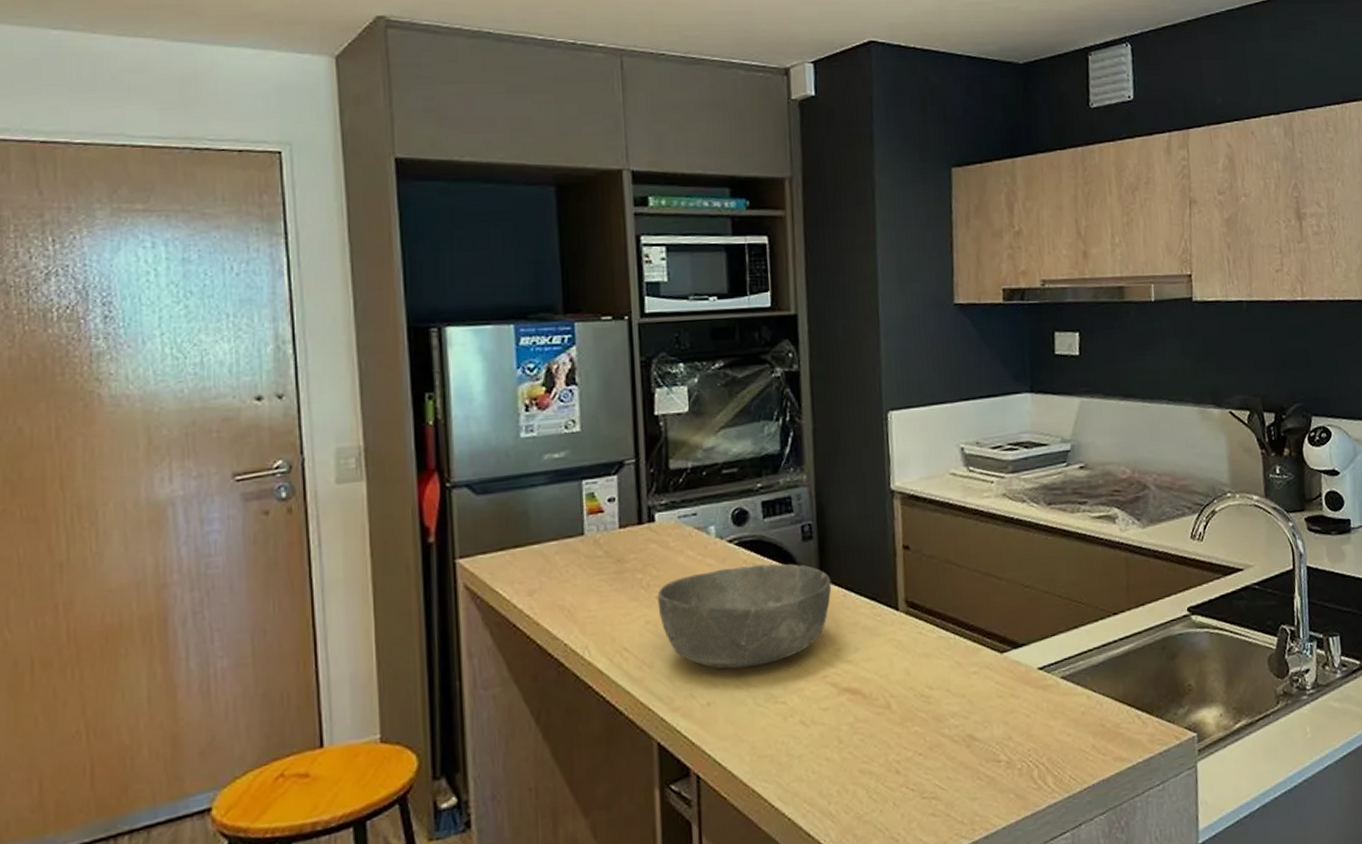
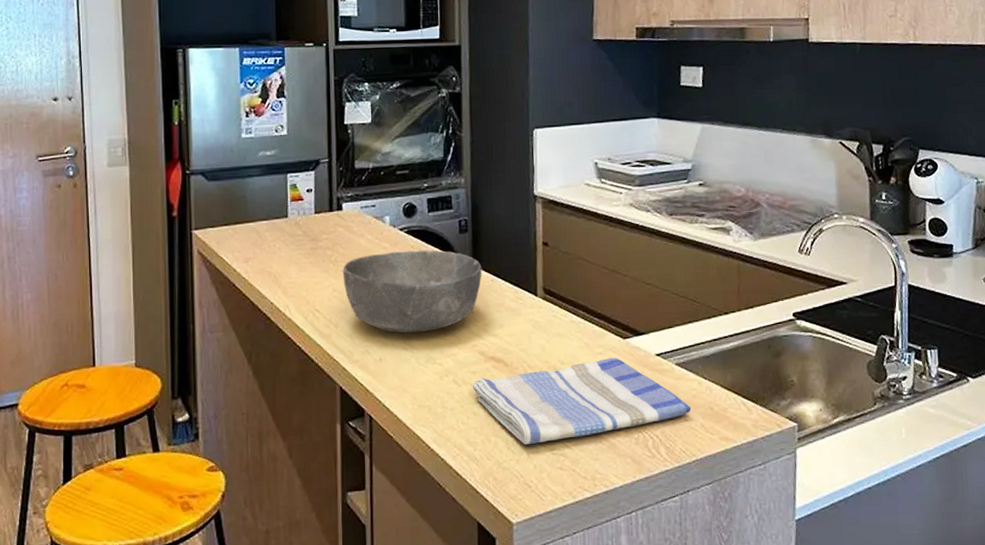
dish towel: none [823,676,1081,791] -> present [472,357,691,445]

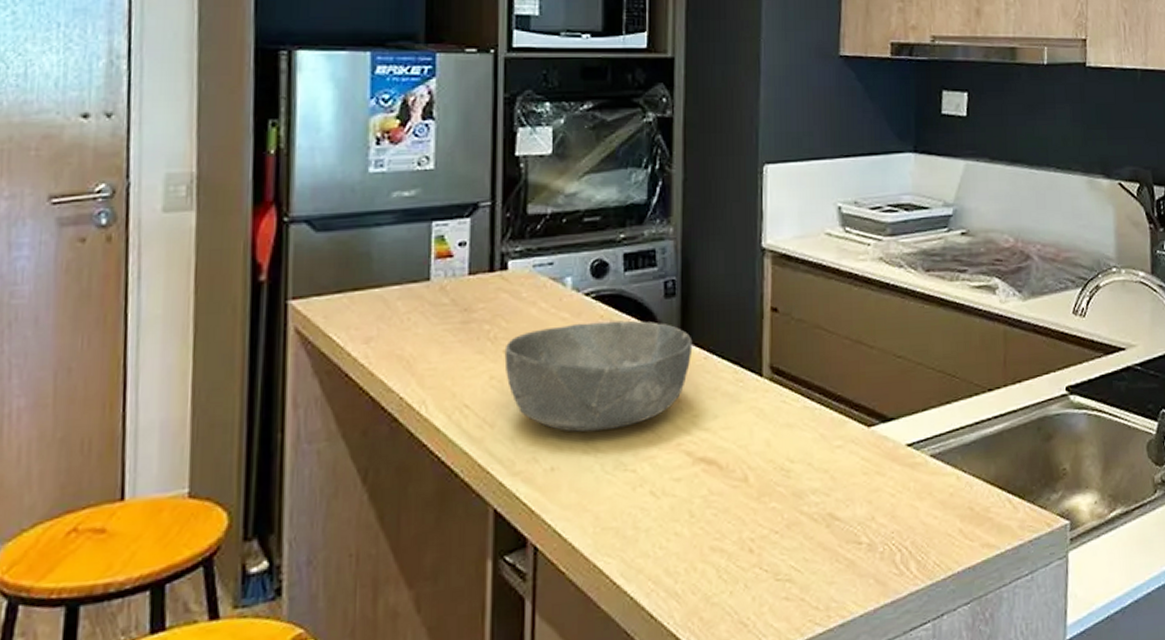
dish towel: present [472,357,691,445] -> none [674,450,948,572]

